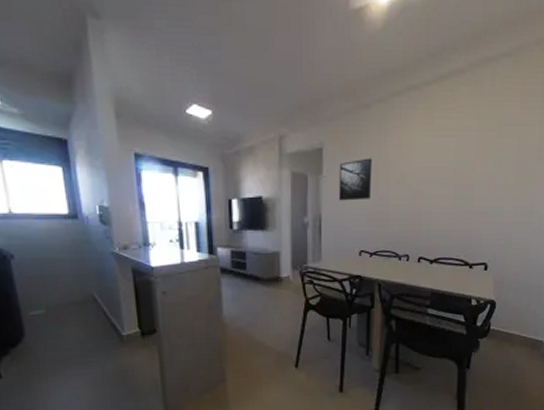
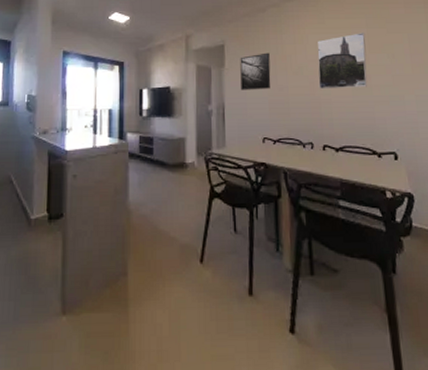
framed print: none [420,136,475,200] -> present [317,33,368,89]

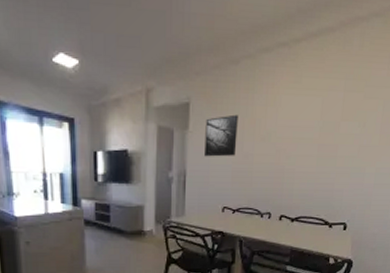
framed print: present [317,33,368,89] -> none [284,96,342,159]

